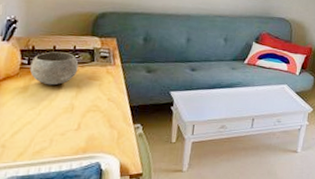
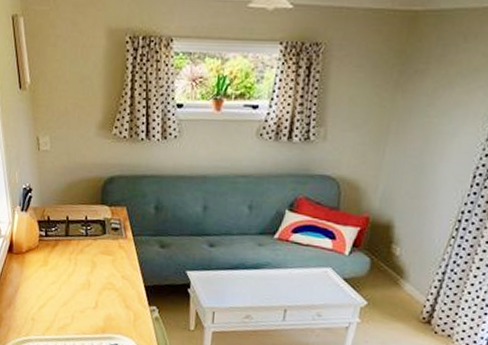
bowl: present [29,51,79,86] -> none [47,222,91,260]

